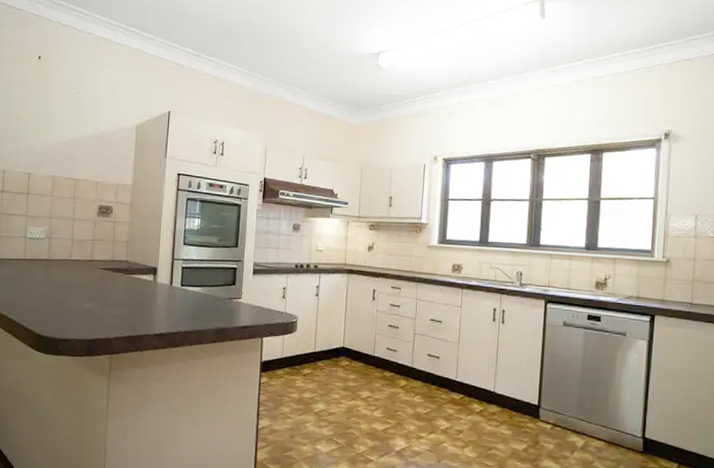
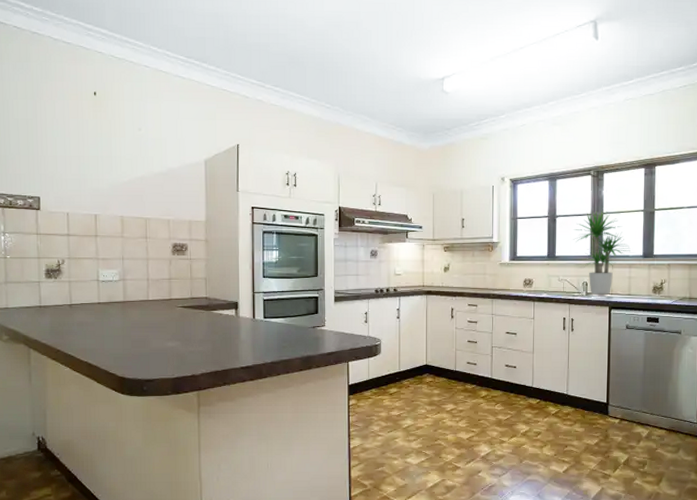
potted plant: none [509,196,572,288] -> present [574,211,630,296]

